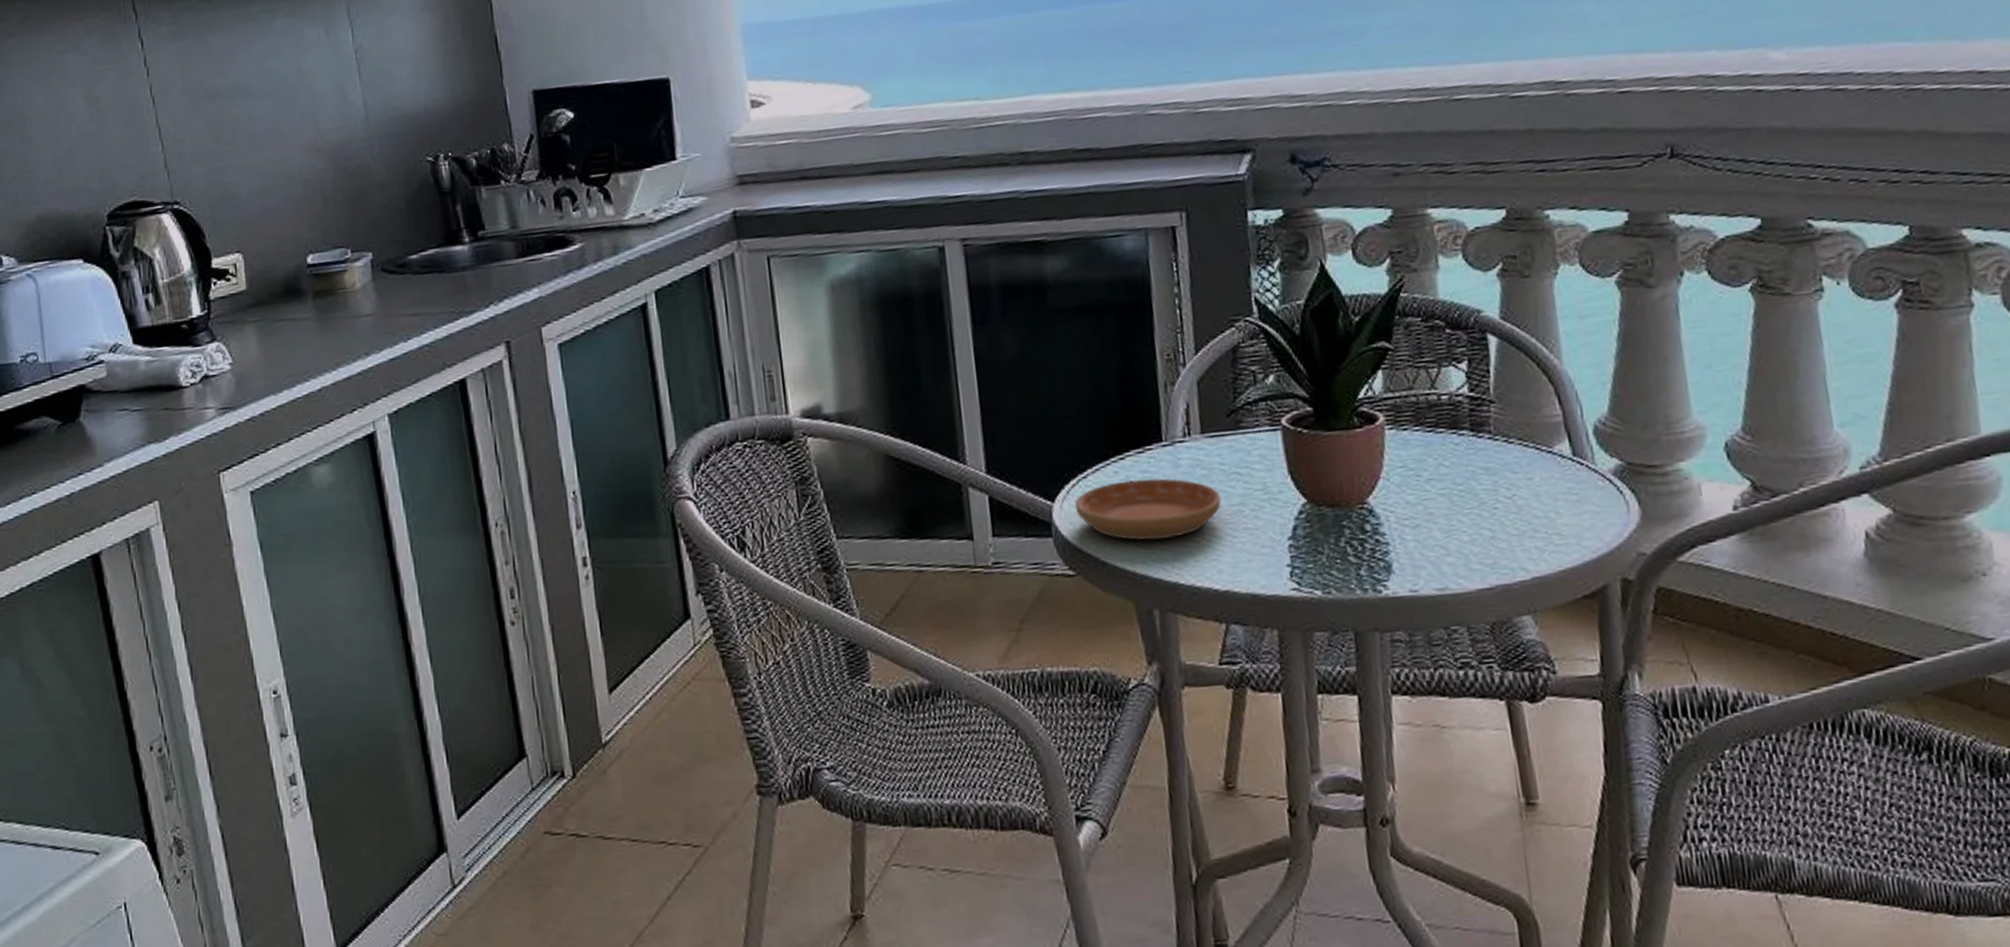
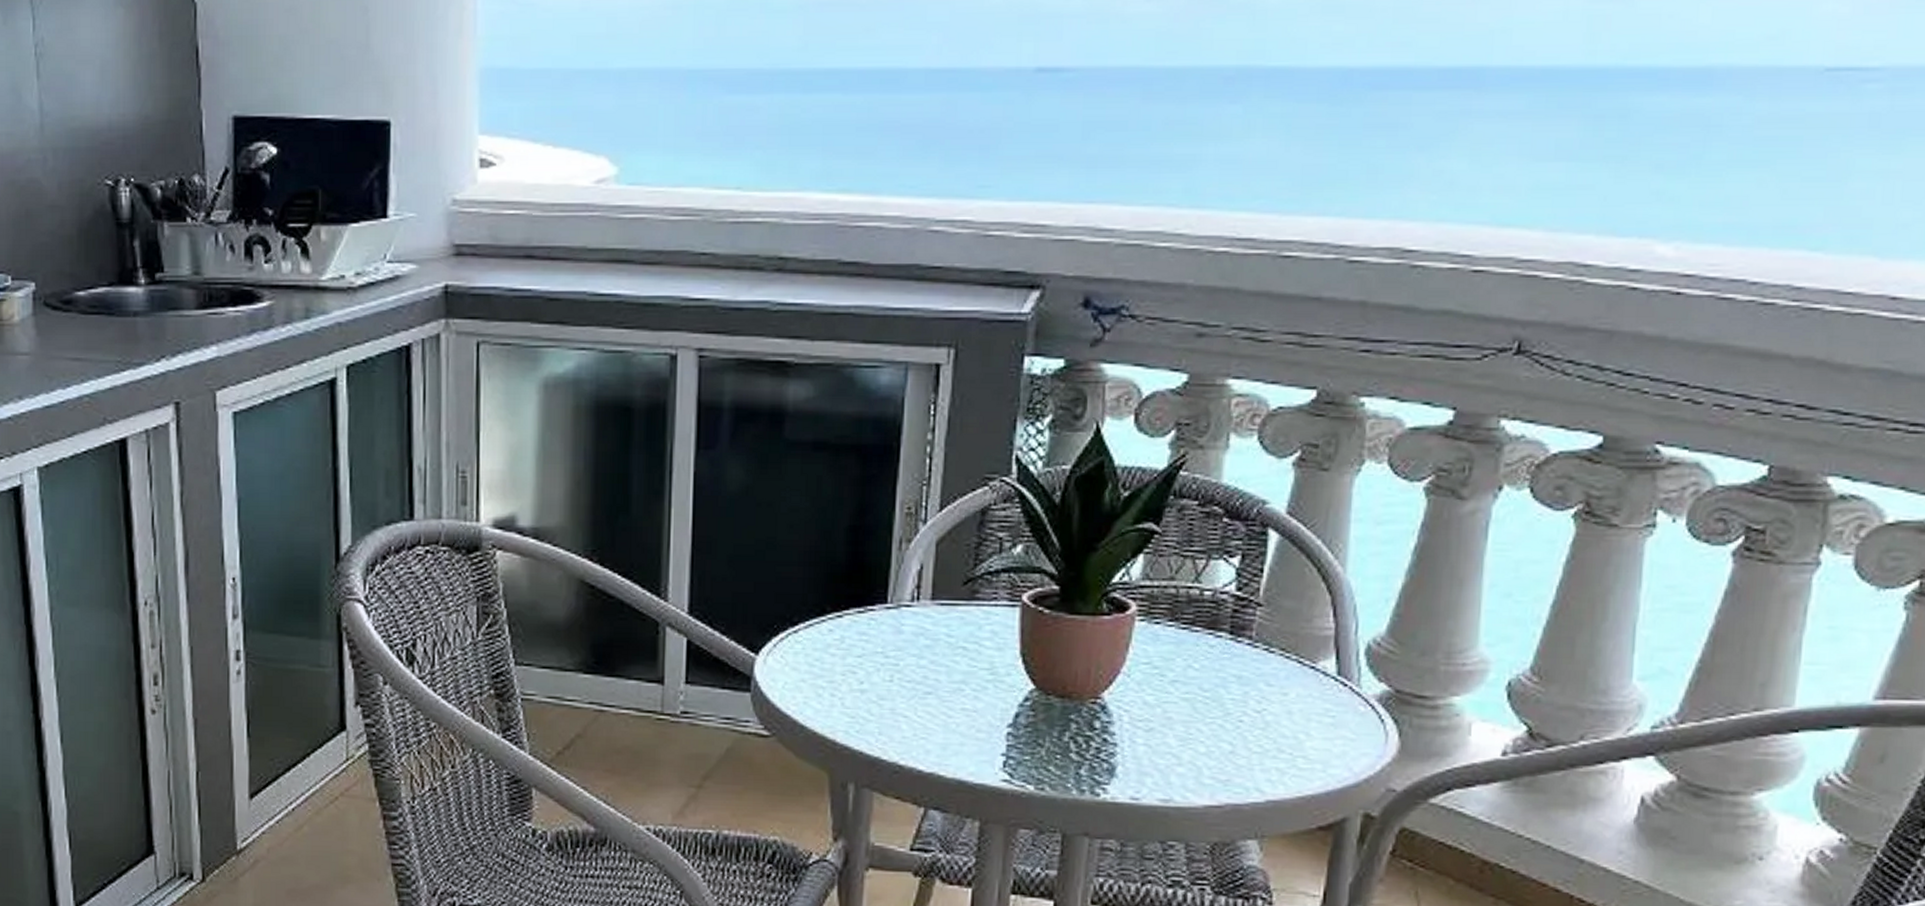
saucer: present [1074,478,1222,541] -> none [780,641,942,710]

